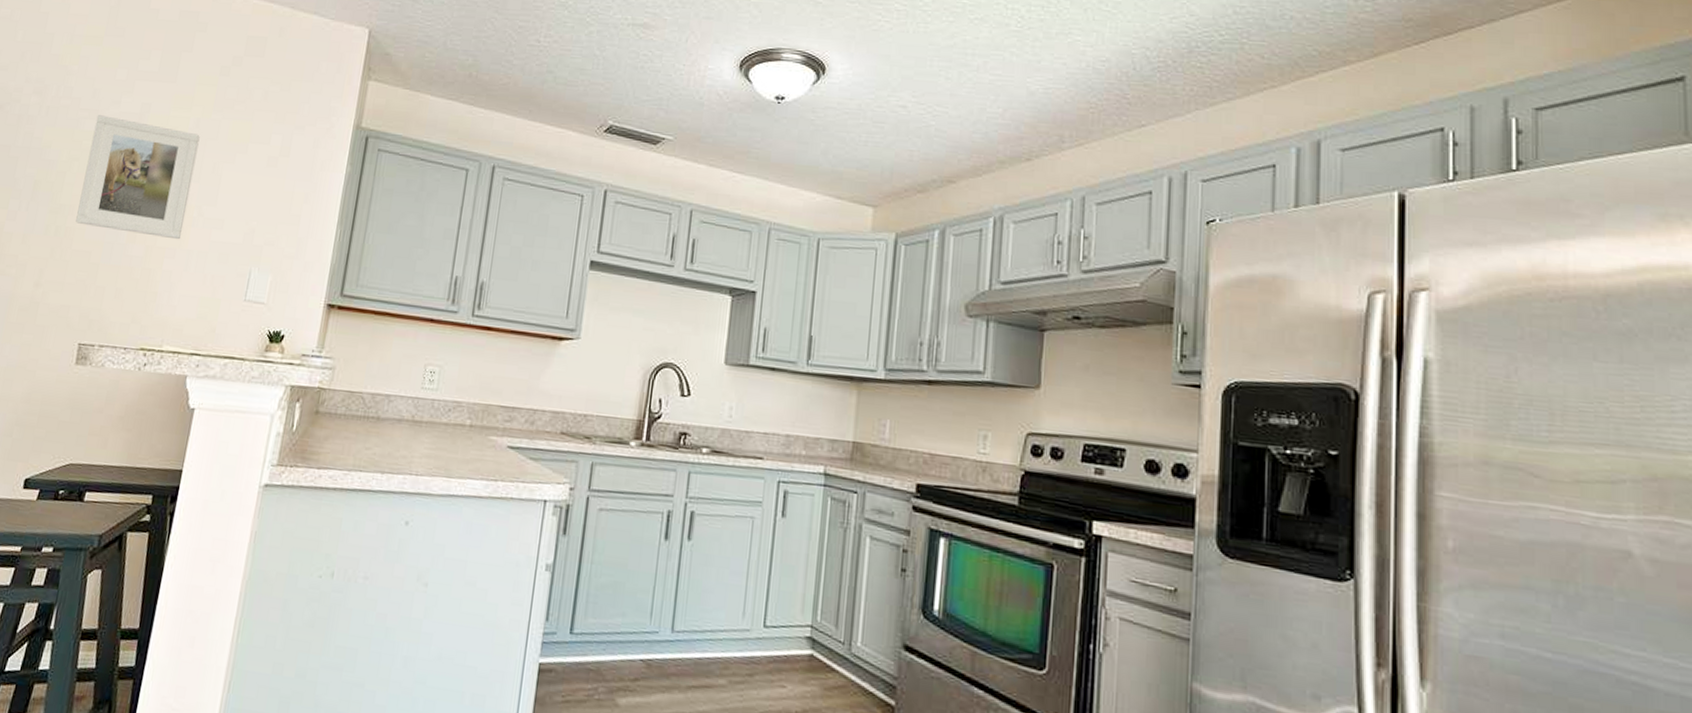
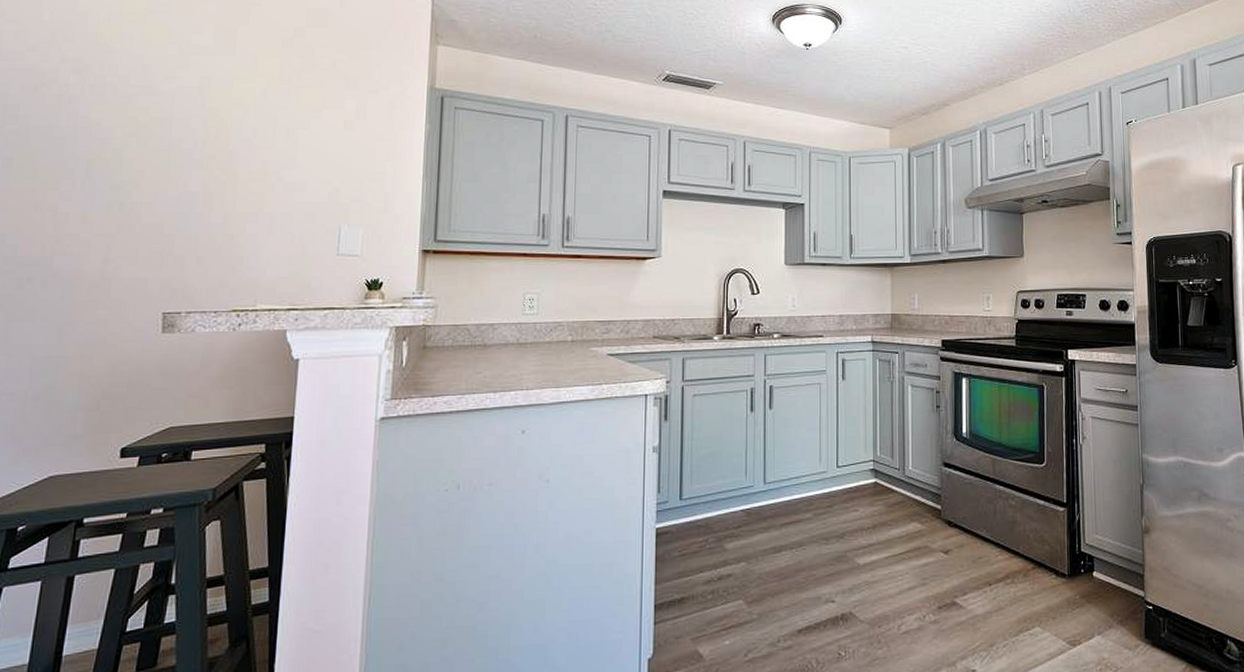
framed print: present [76,115,200,240] -> none [141,91,269,205]

